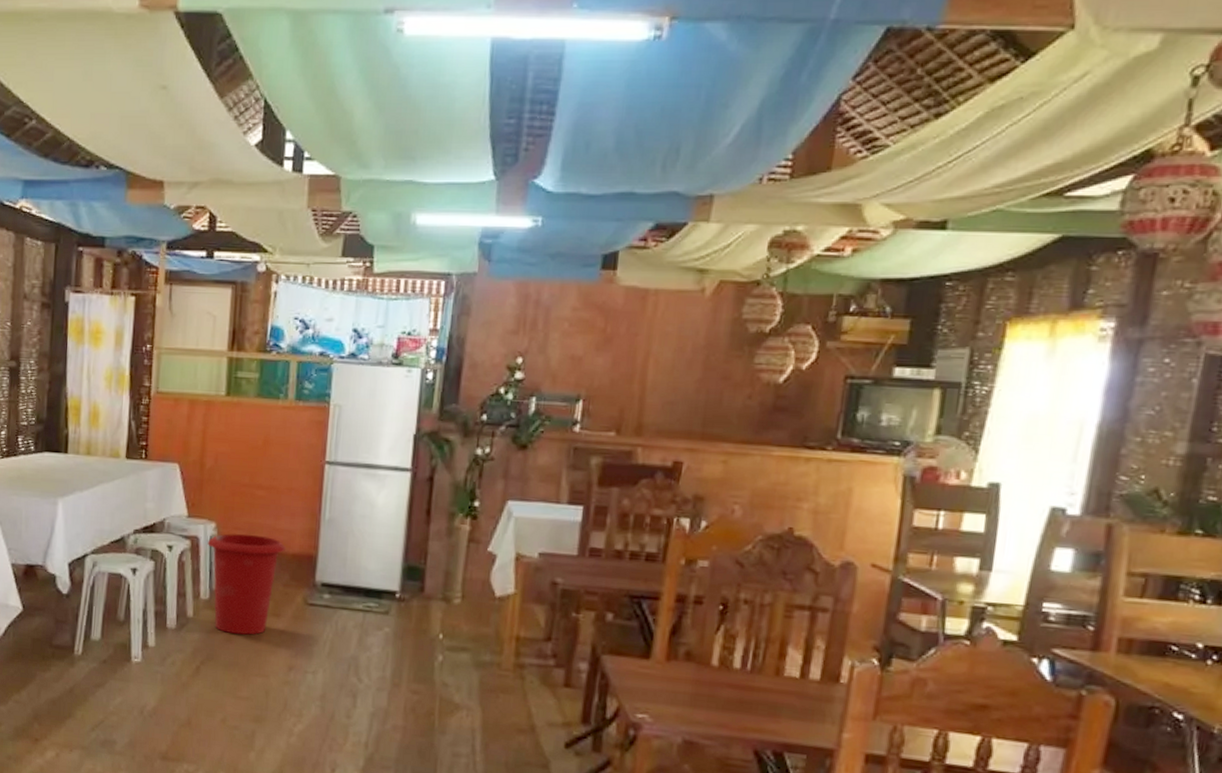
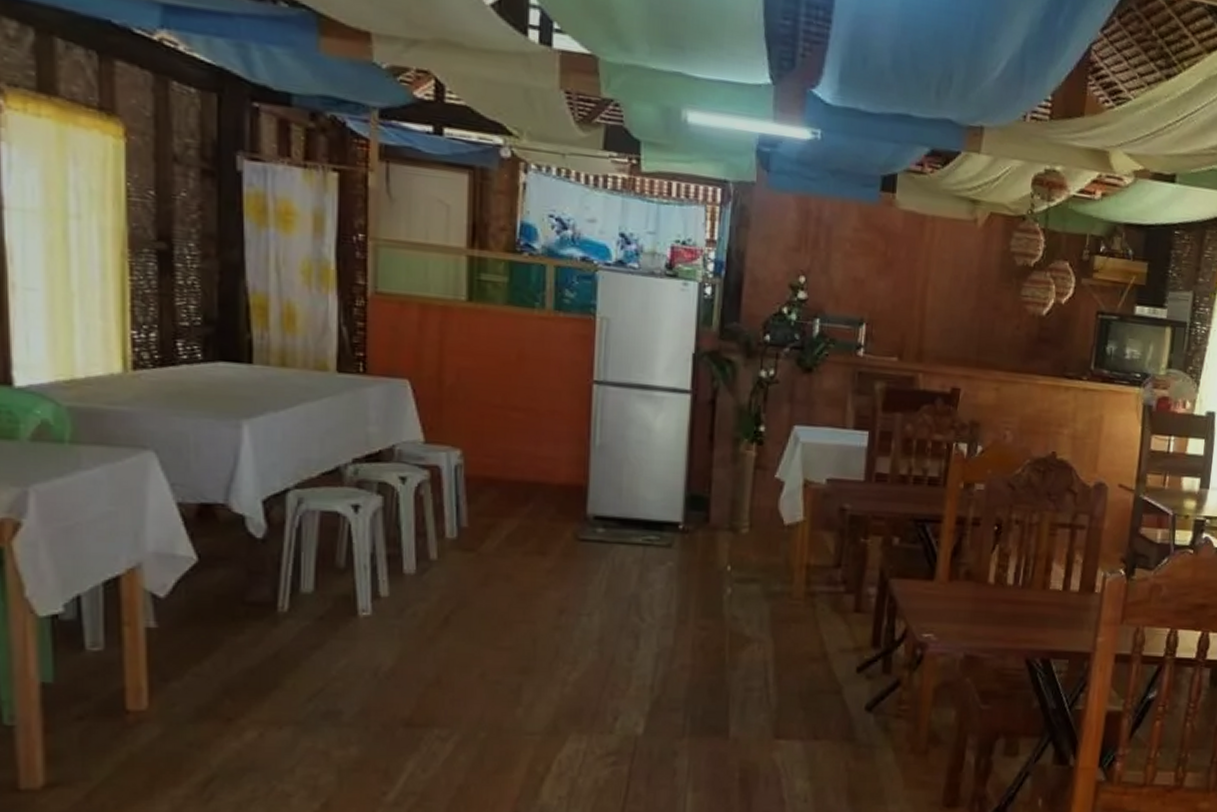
waste bin: present [208,533,285,635] -> none [452,462,549,577]

